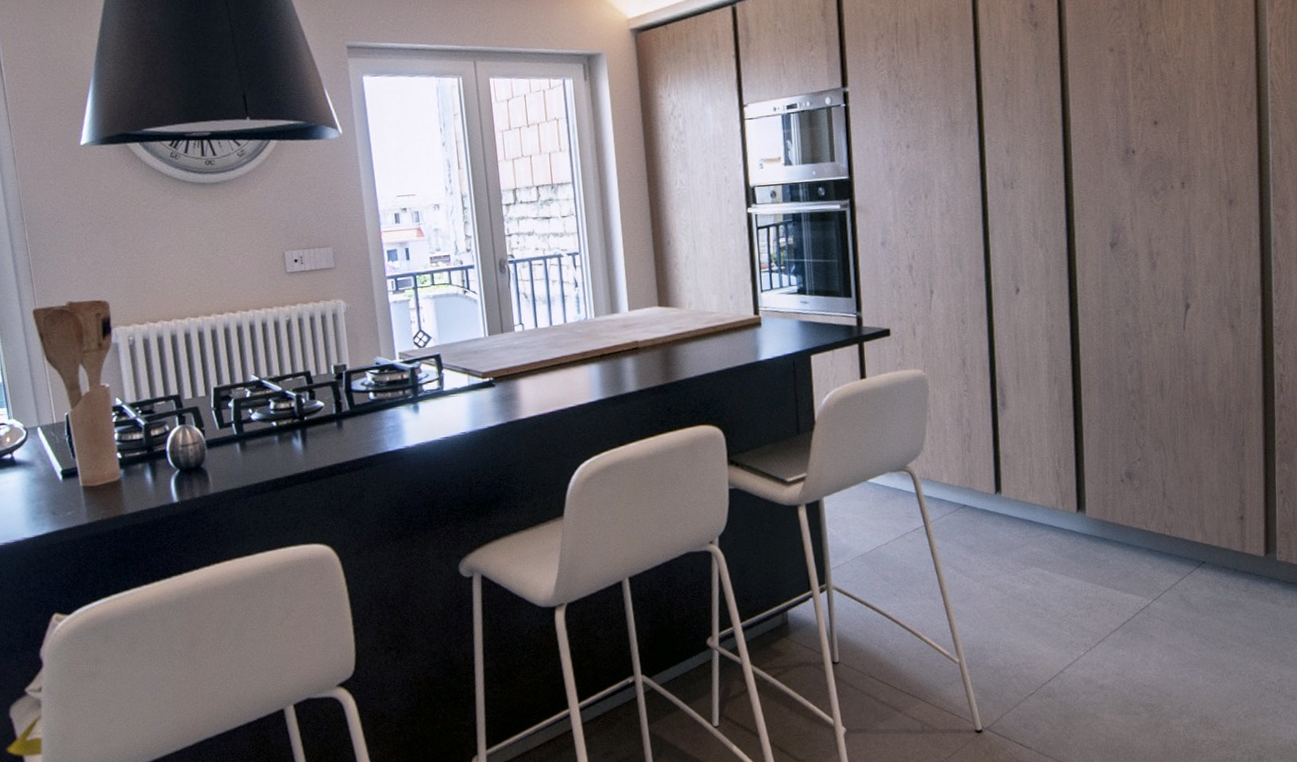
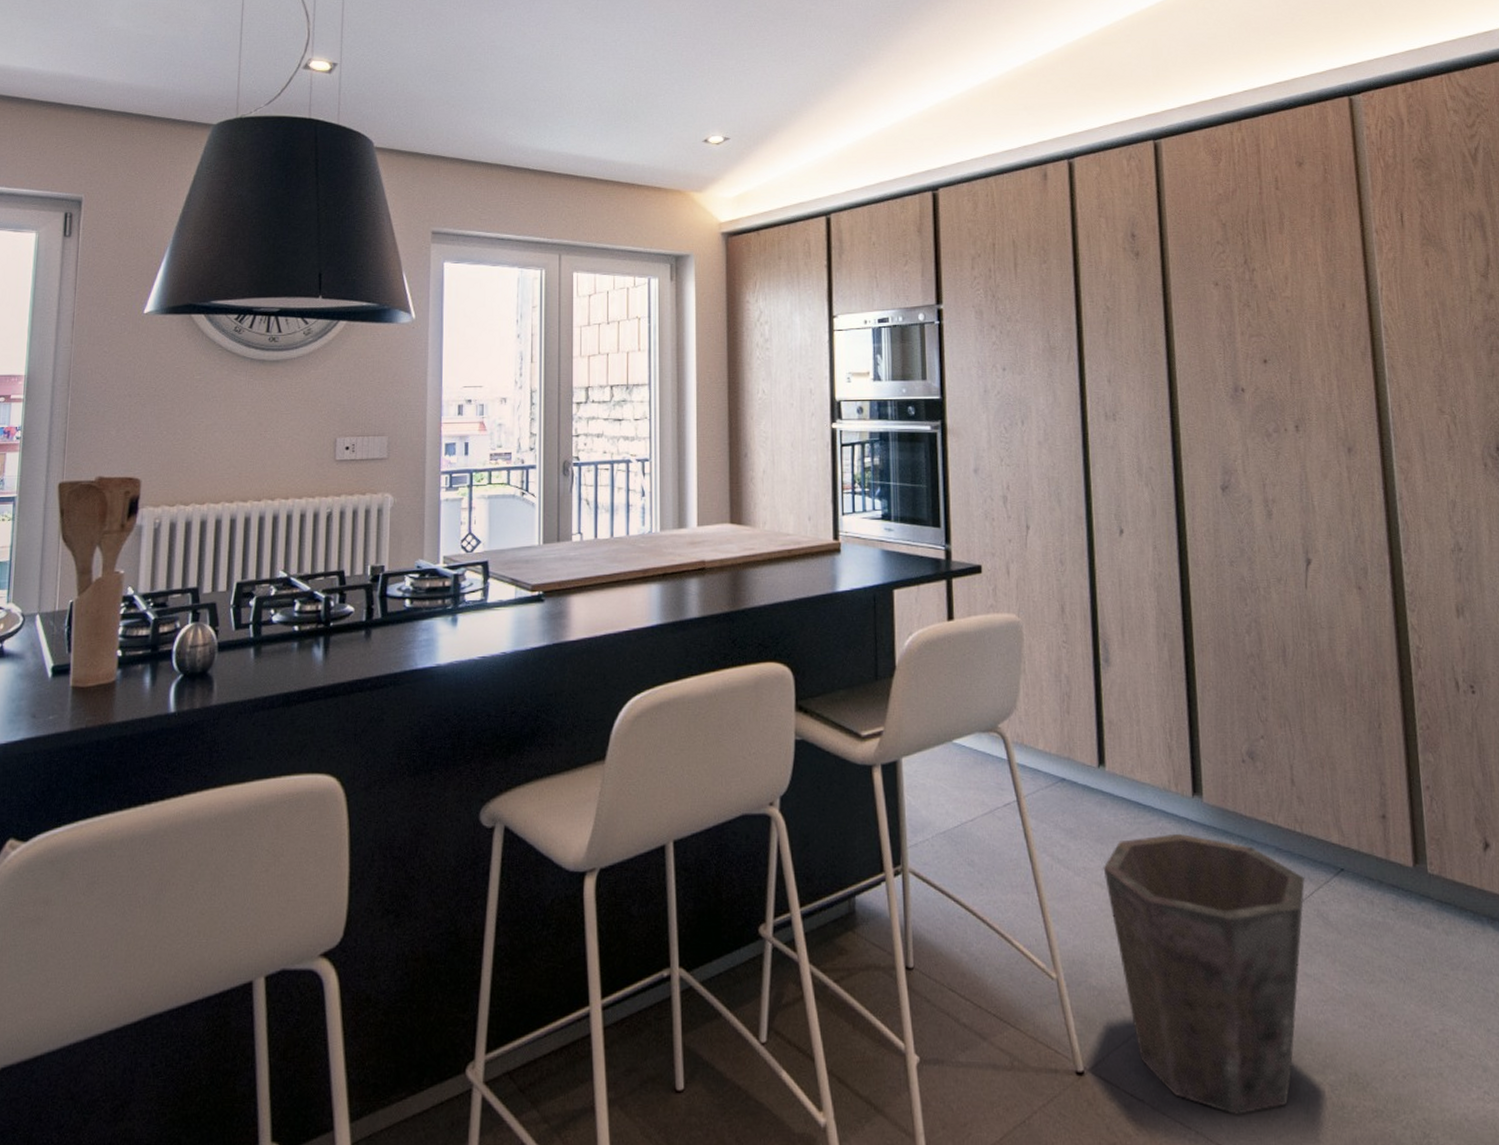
waste bin: none [999,542,1171,753] -> present [1103,833,1305,1115]

